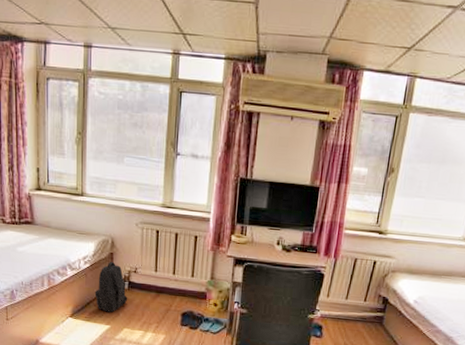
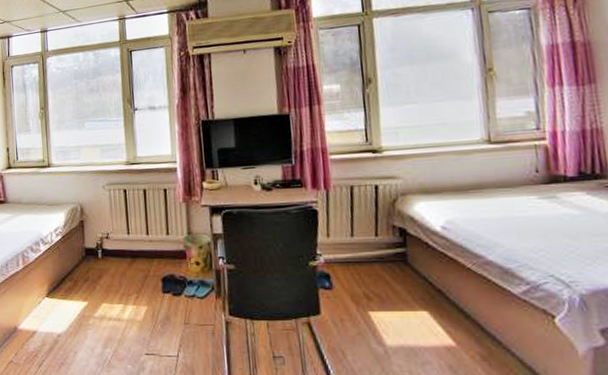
backpack: present [94,262,128,313] -> none [68,230,103,287]

